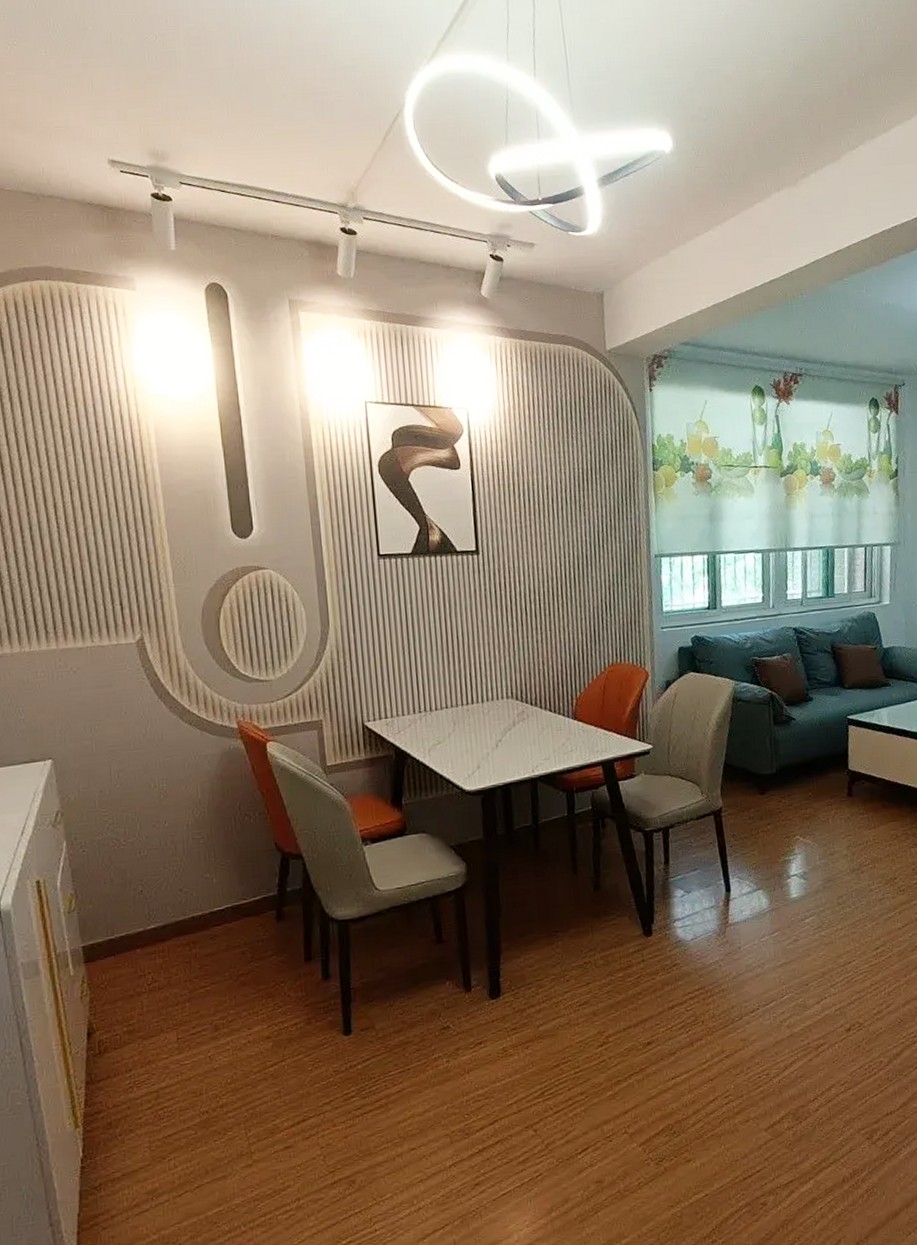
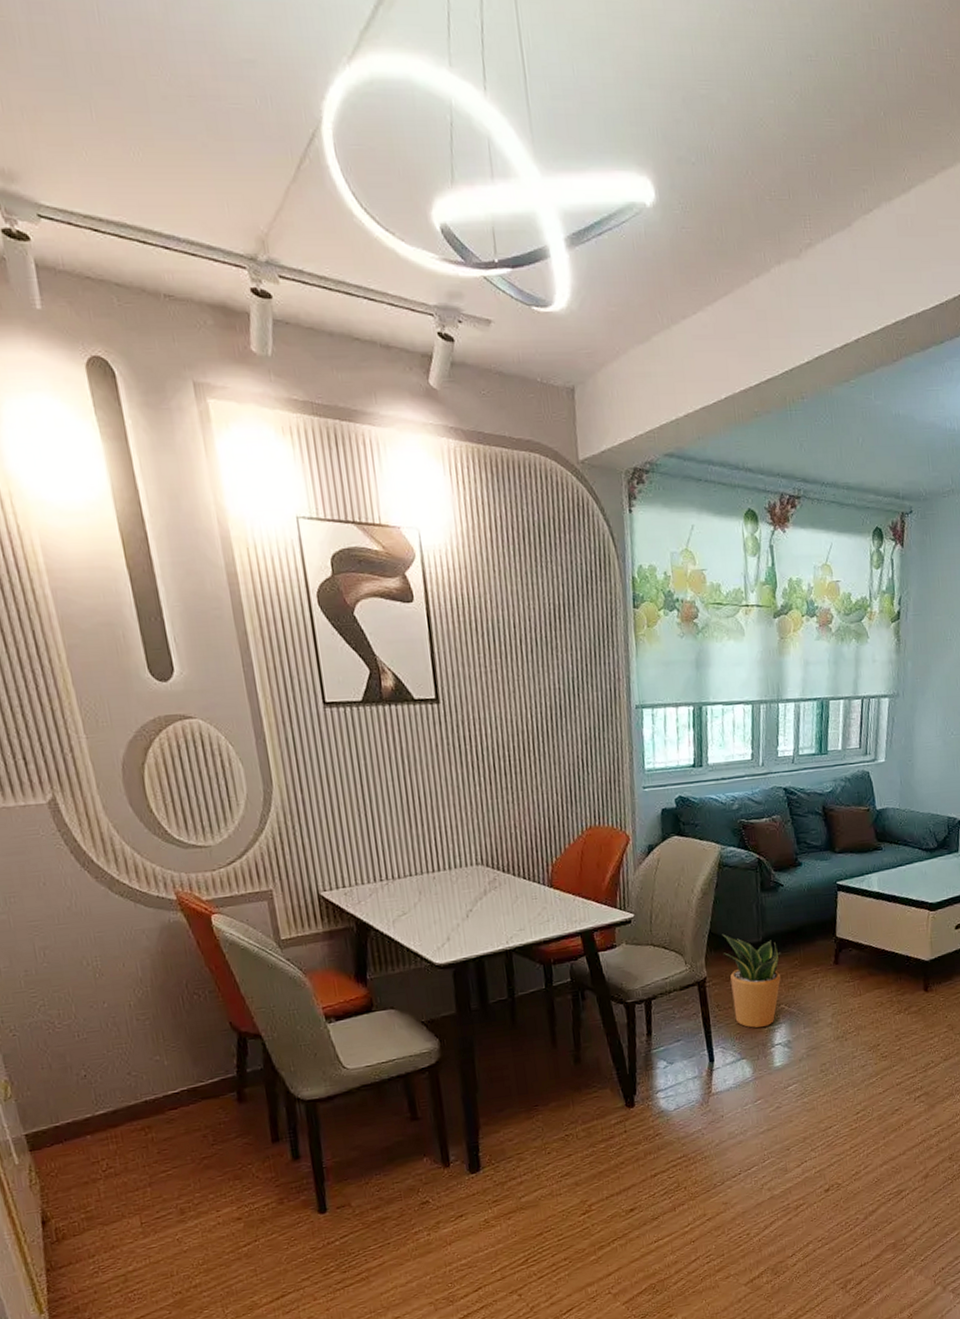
potted plant: none [737,765,795,859] -> present [722,934,782,1028]

